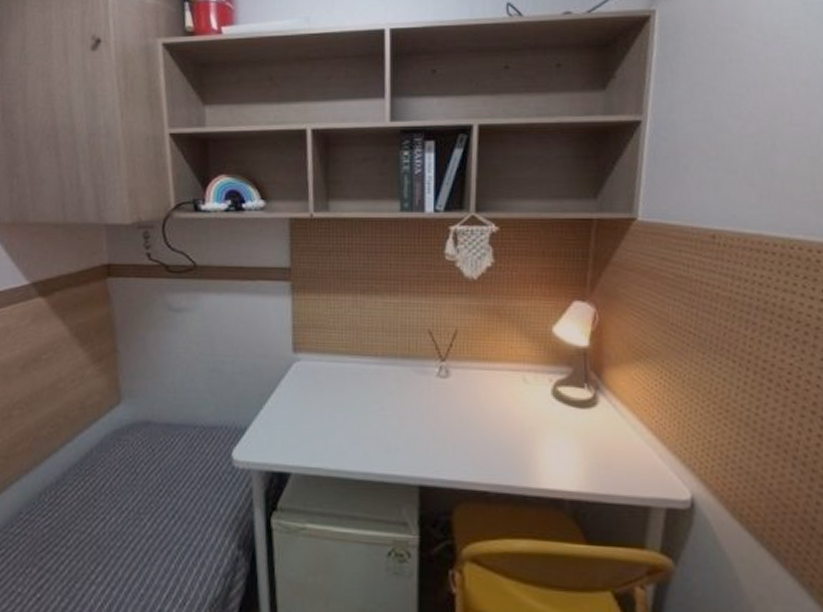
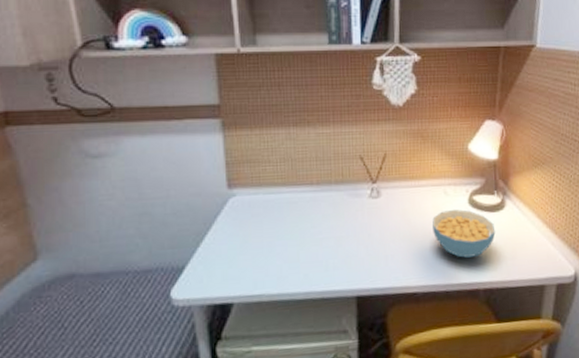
cereal bowl: none [508,399,586,459] -> present [432,209,496,258]

